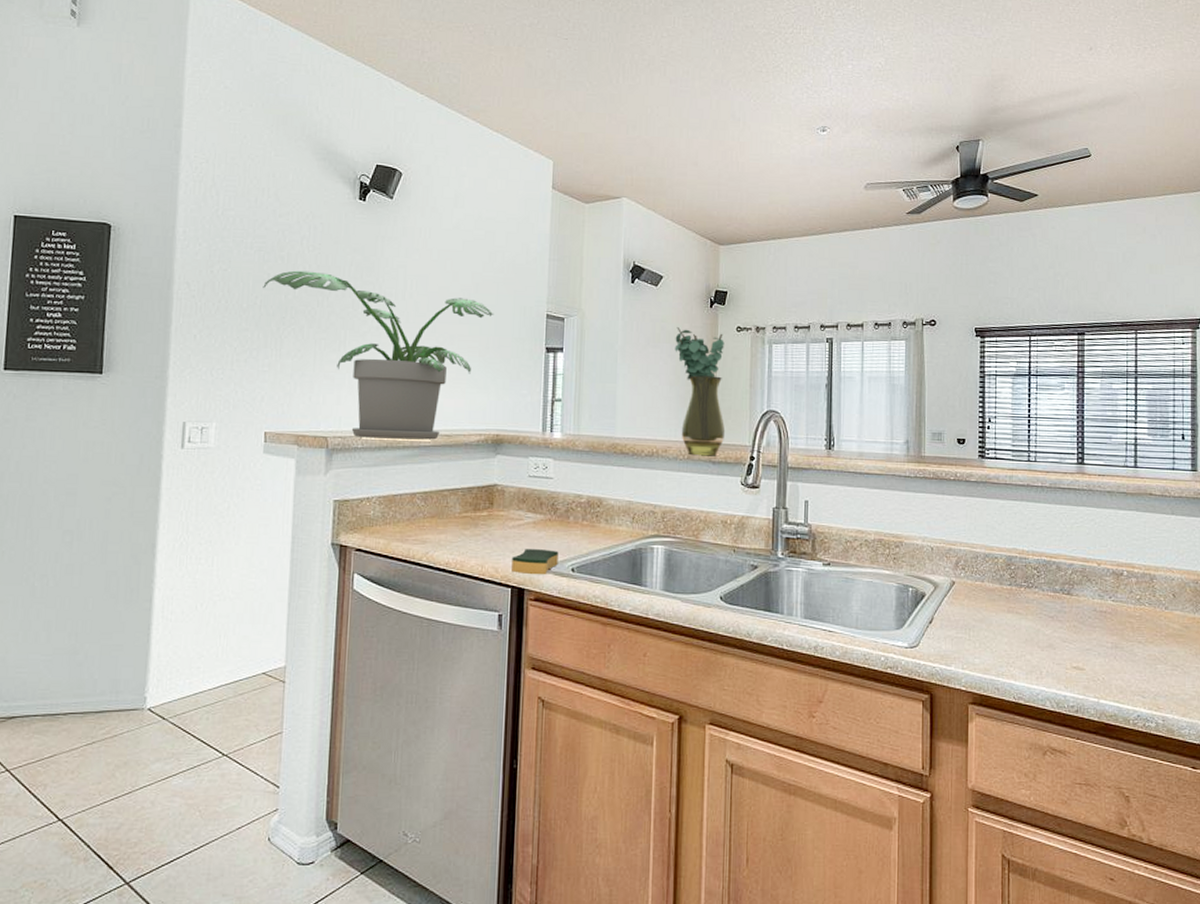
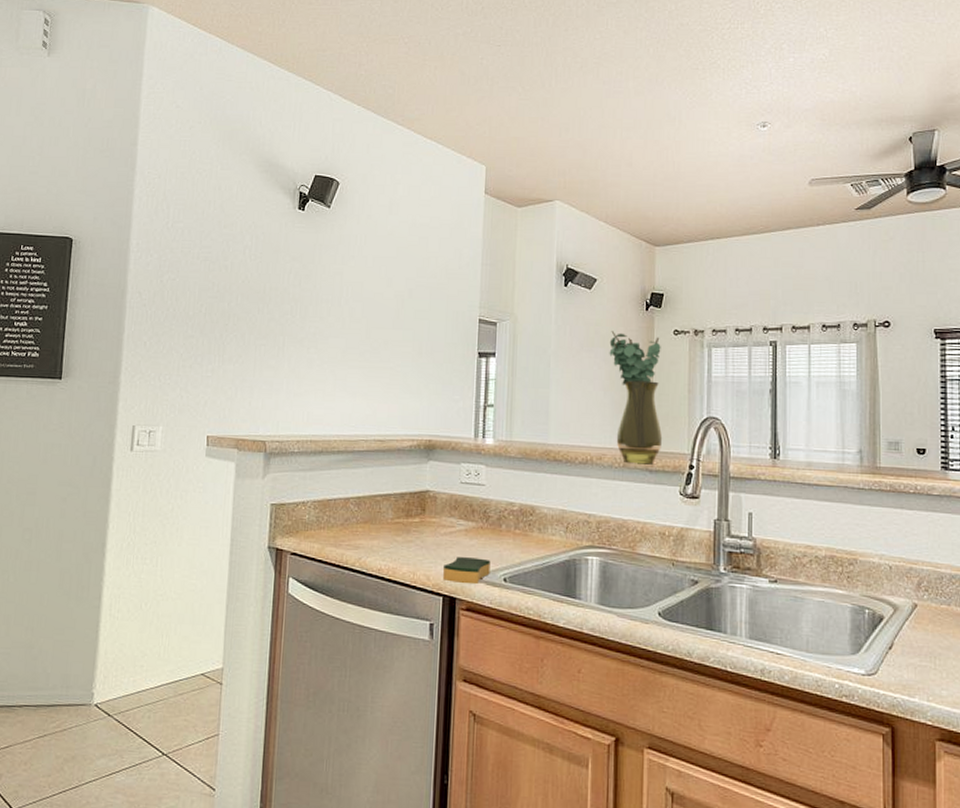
potted plant: present [263,270,494,440] -> none [208,279,427,445]

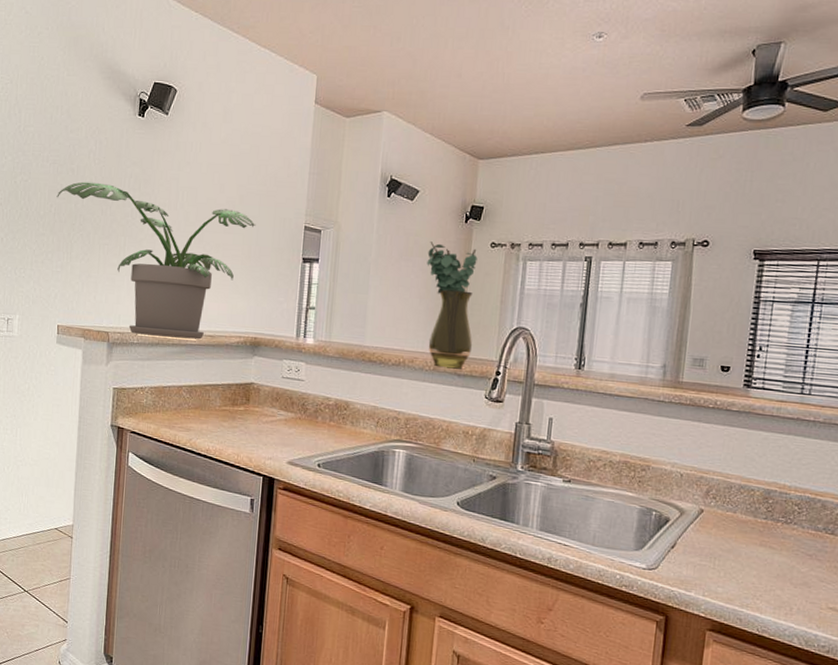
potted plant: none [208,279,427,445] -> present [56,181,256,340]
sponge: present [443,557,491,585] -> none [264,443,307,468]

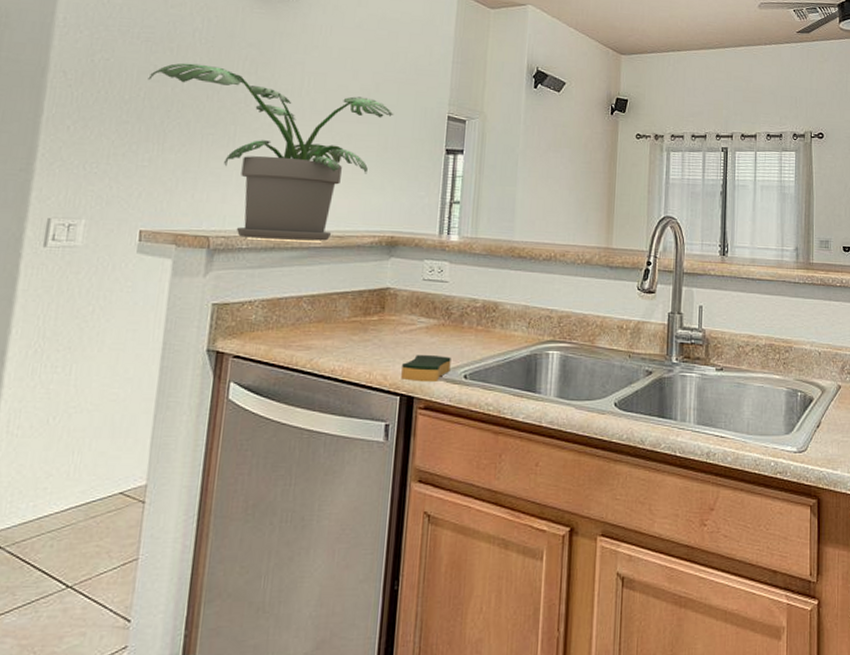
sponge: none [264,443,307,468] -> present [401,355,451,383]
vase: present [427,242,478,369] -> none [575,133,624,261]

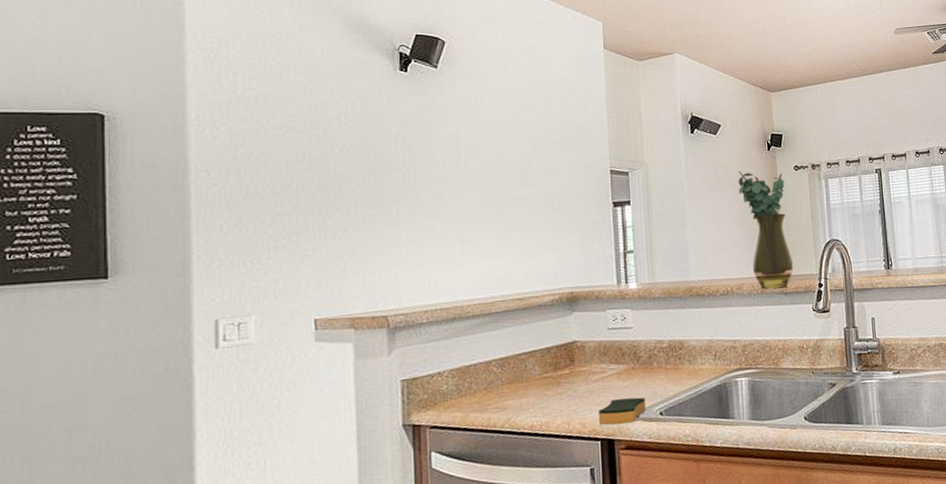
potted plant: present [148,63,394,241] -> none [298,147,556,313]
vase: none [575,133,624,261] -> present [738,171,794,290]

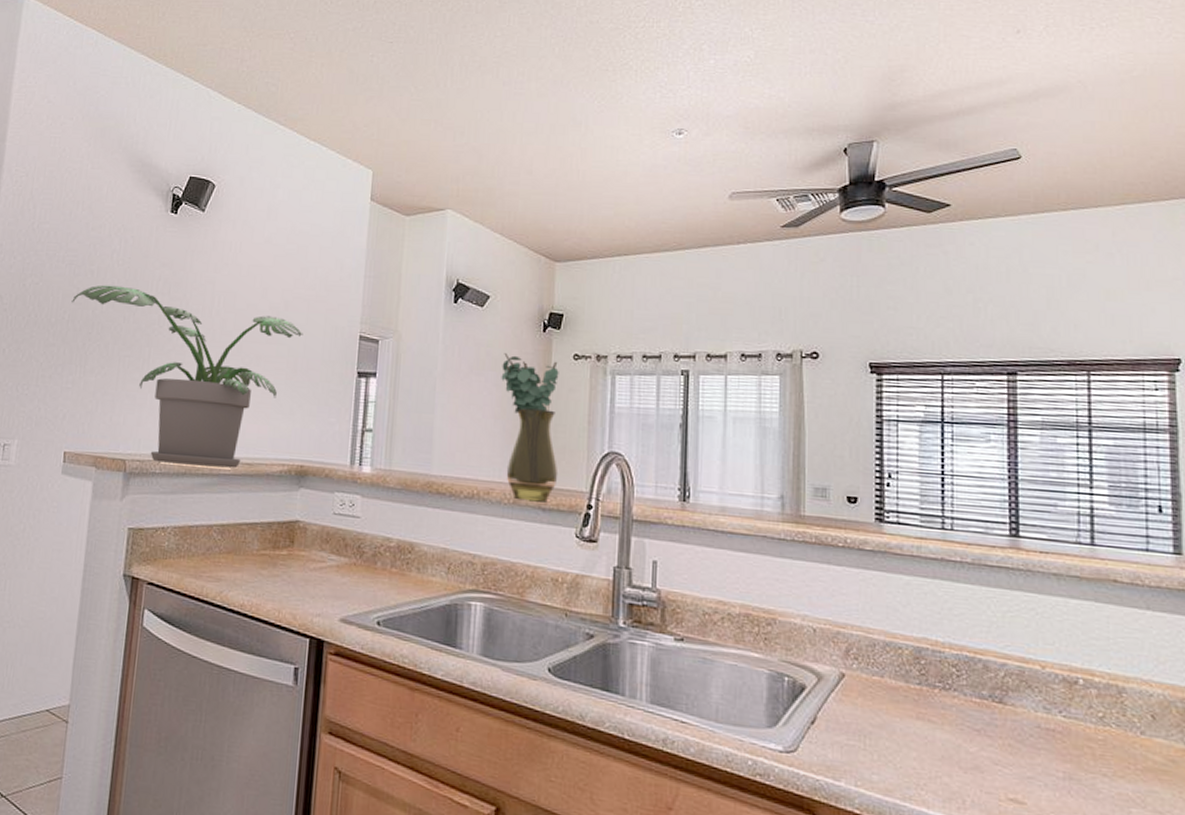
potted plant: none [298,147,556,313] -> present [71,285,304,469]
sponge: present [599,397,646,426] -> none [311,595,363,627]

